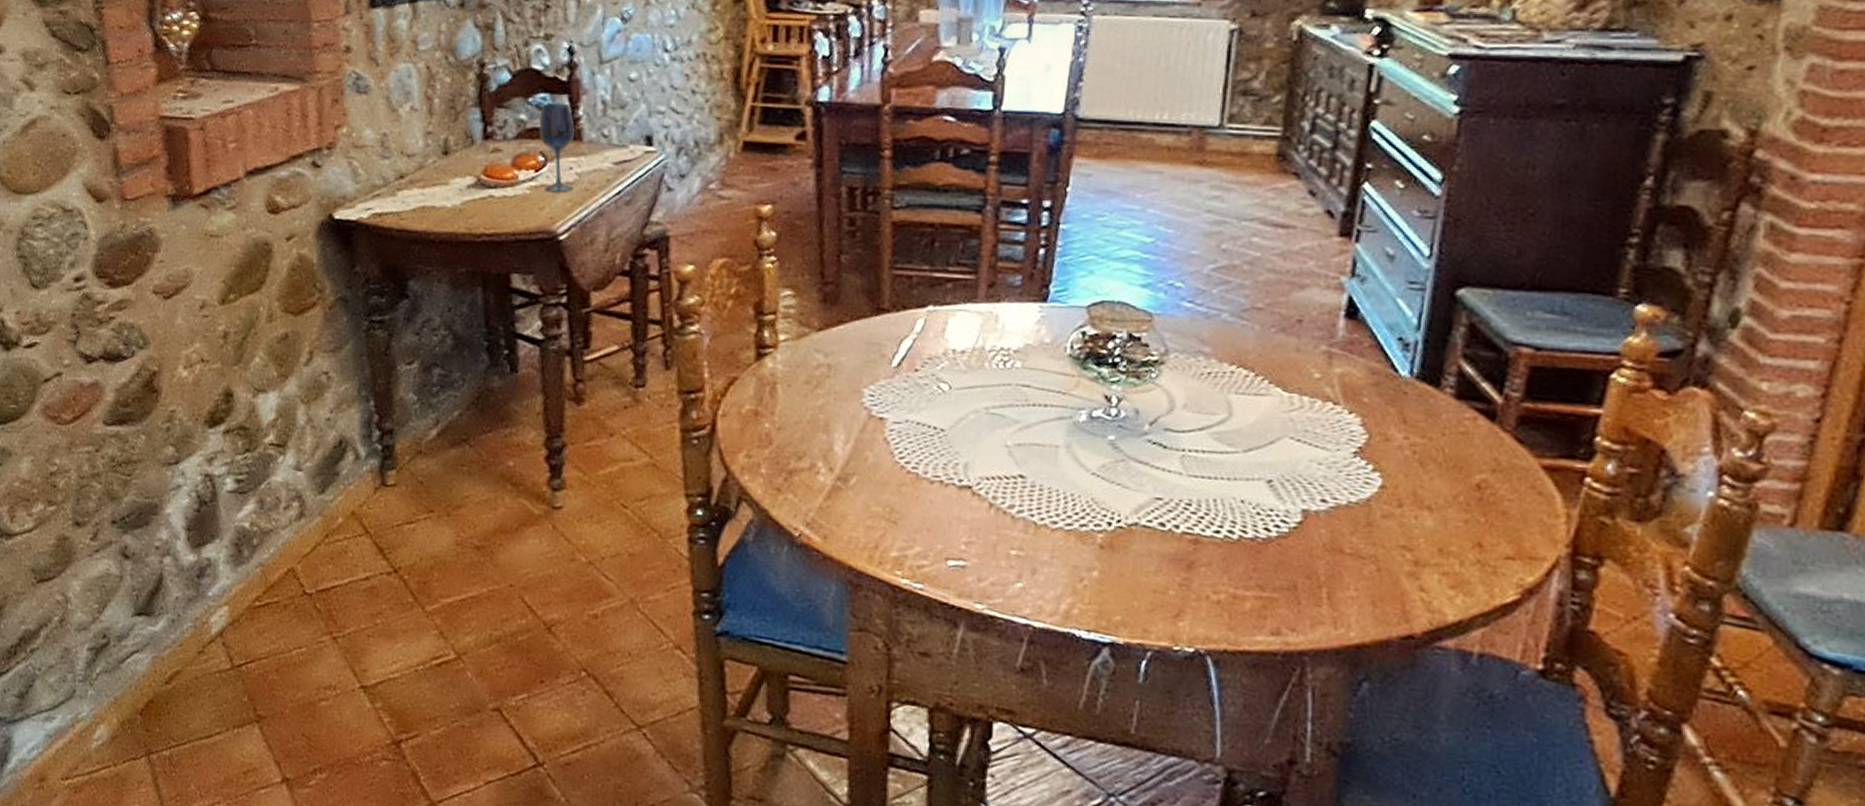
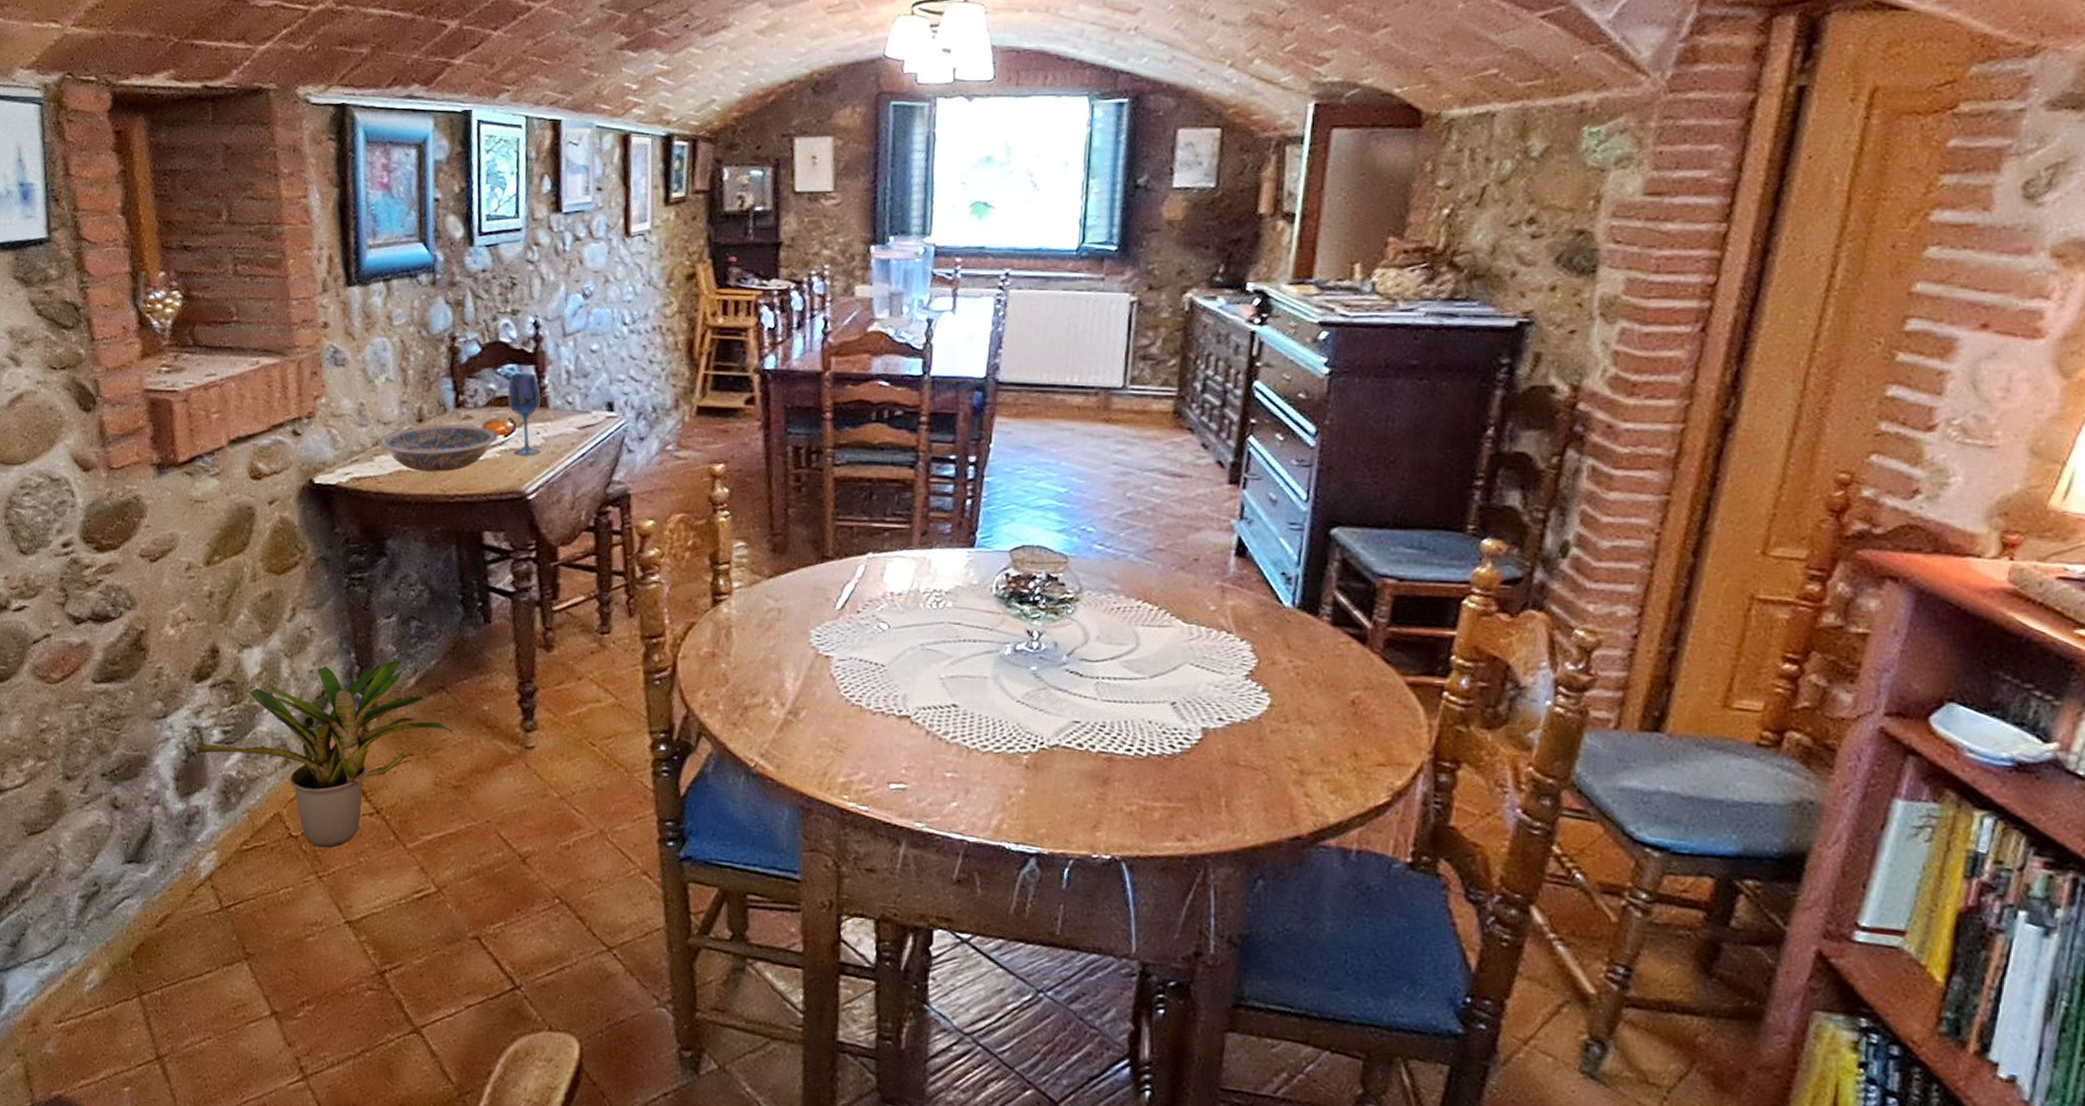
potted plant: none [207,409,477,608] -> present [195,660,454,848]
ceramic bowl: none [401,158,528,209] -> present [378,424,498,472]

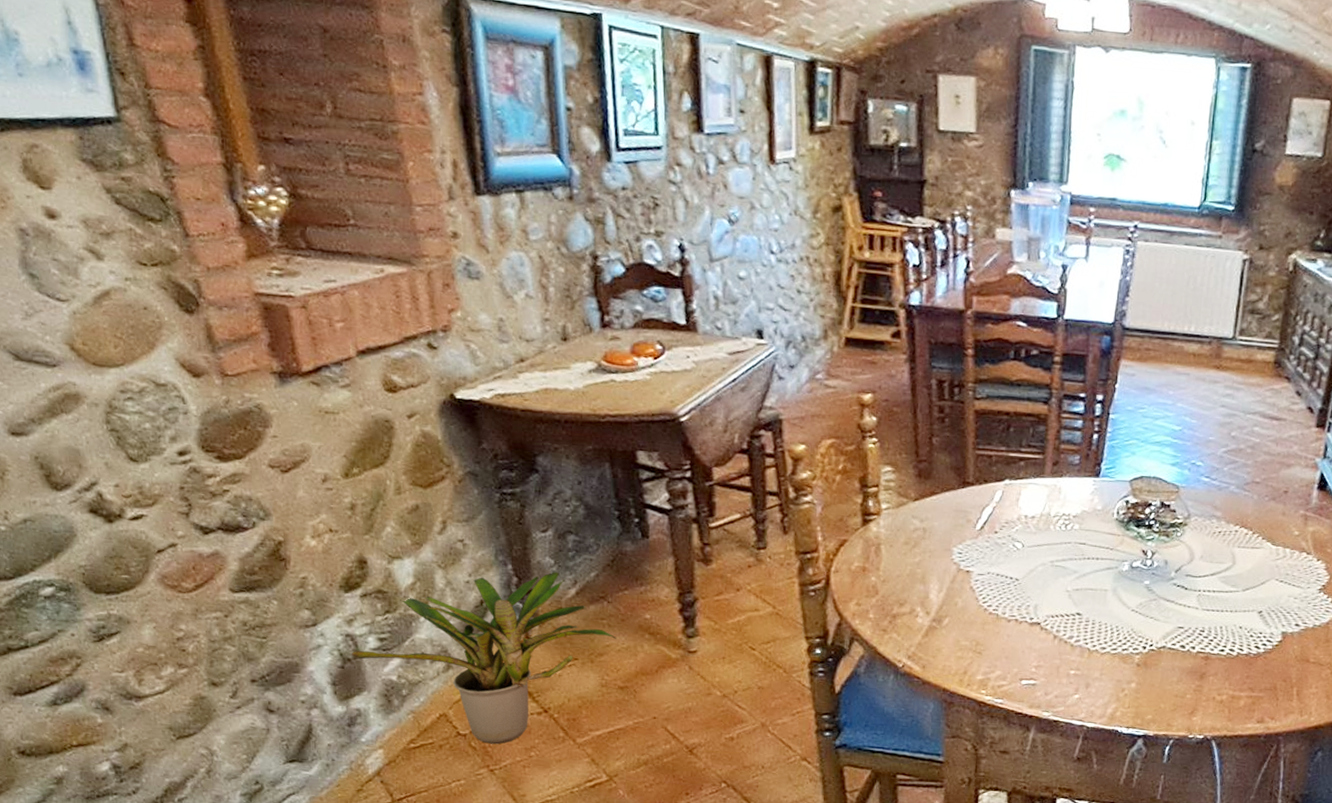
ceramic bowl: present [378,424,498,472] -> none [521,344,647,392]
wineglass: present [507,373,541,456] -> none [655,296,692,379]

